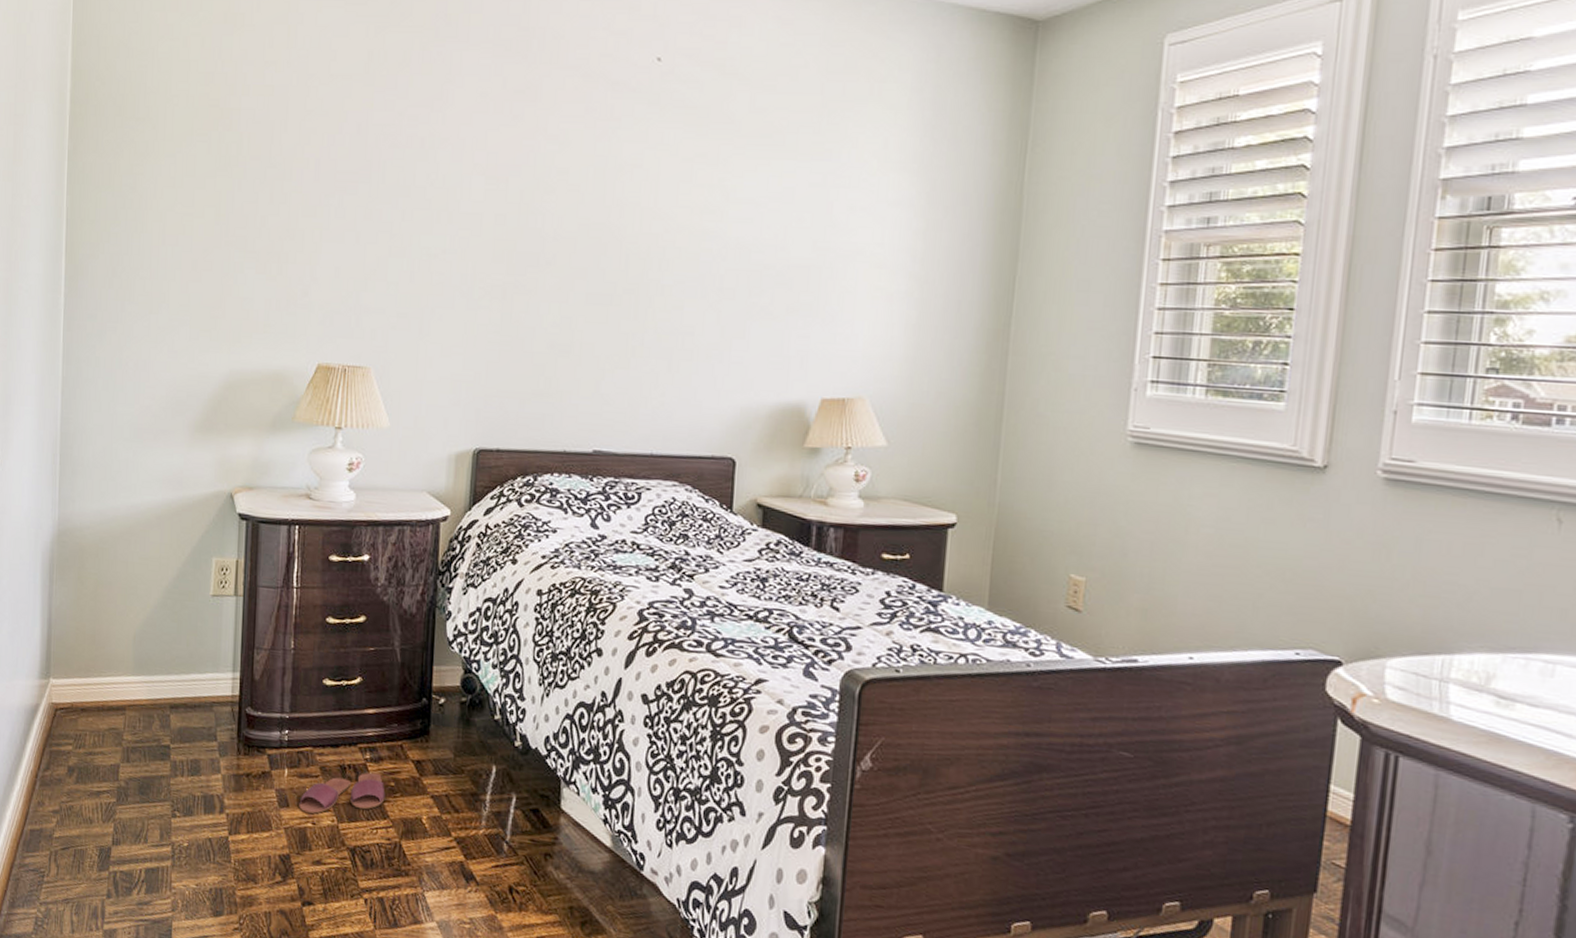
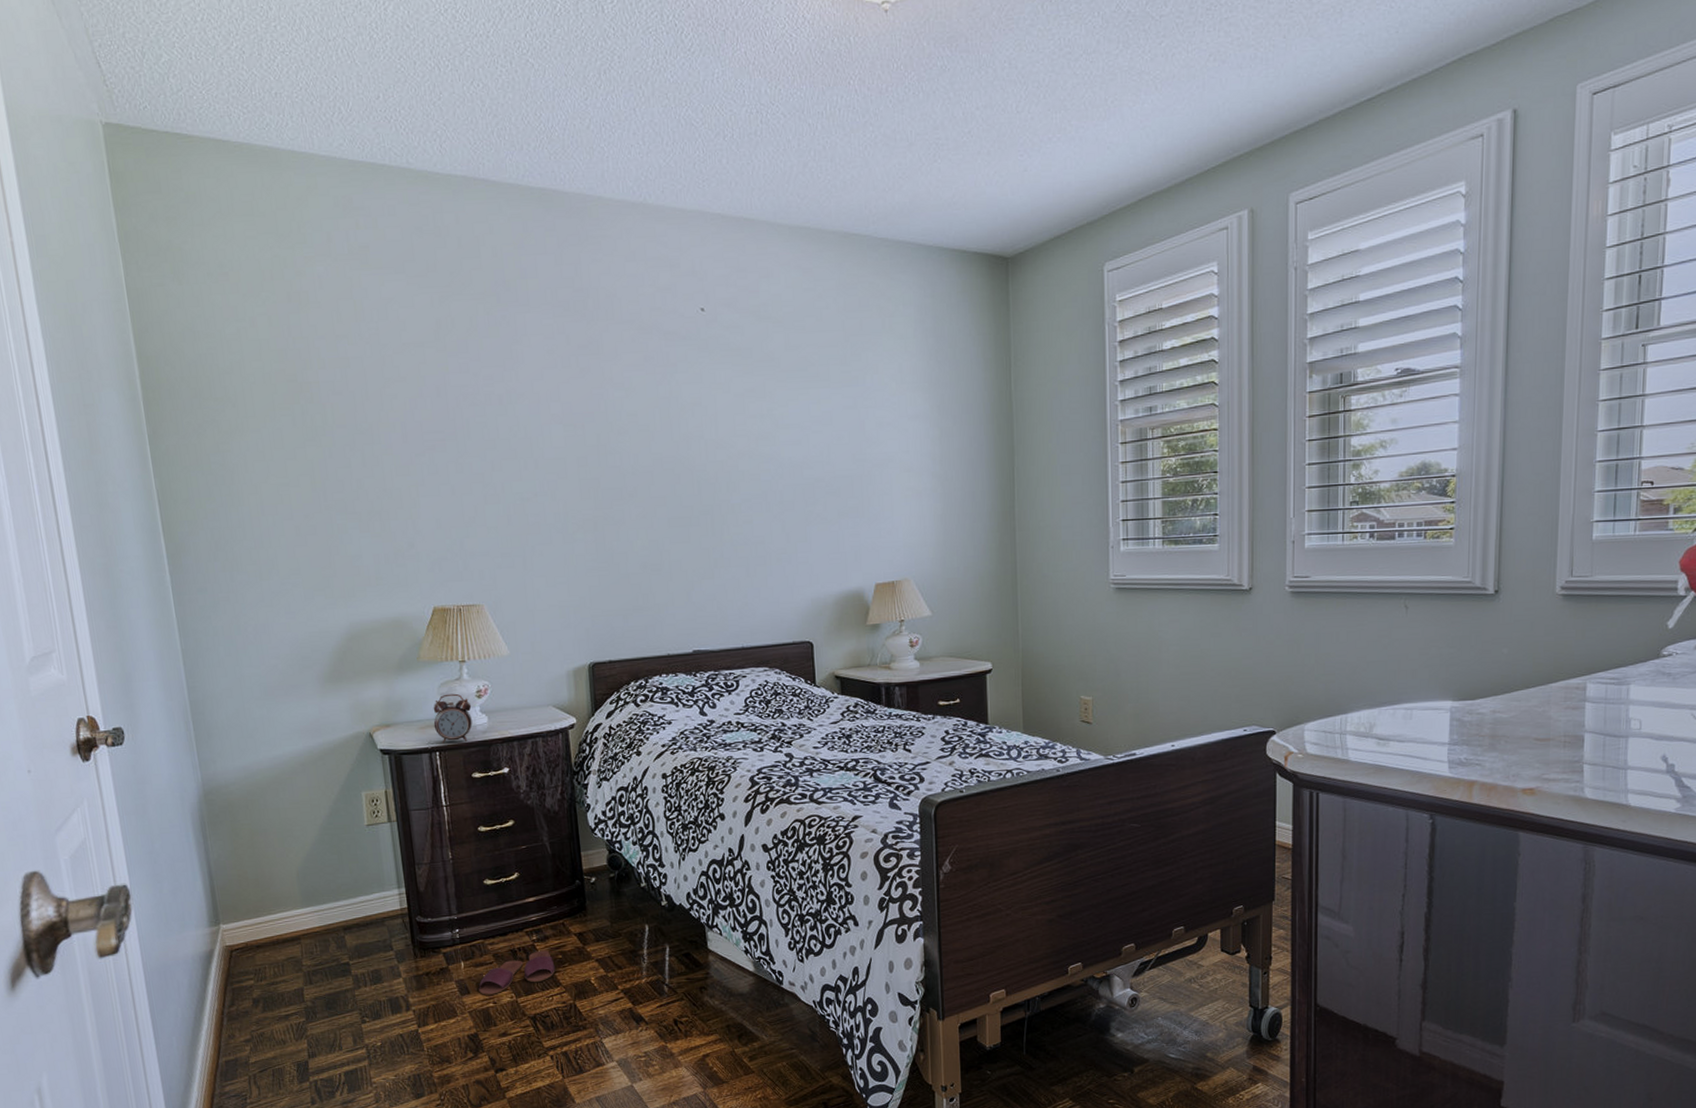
alarm clock: none [297,462,341,519] -> present [433,693,473,744]

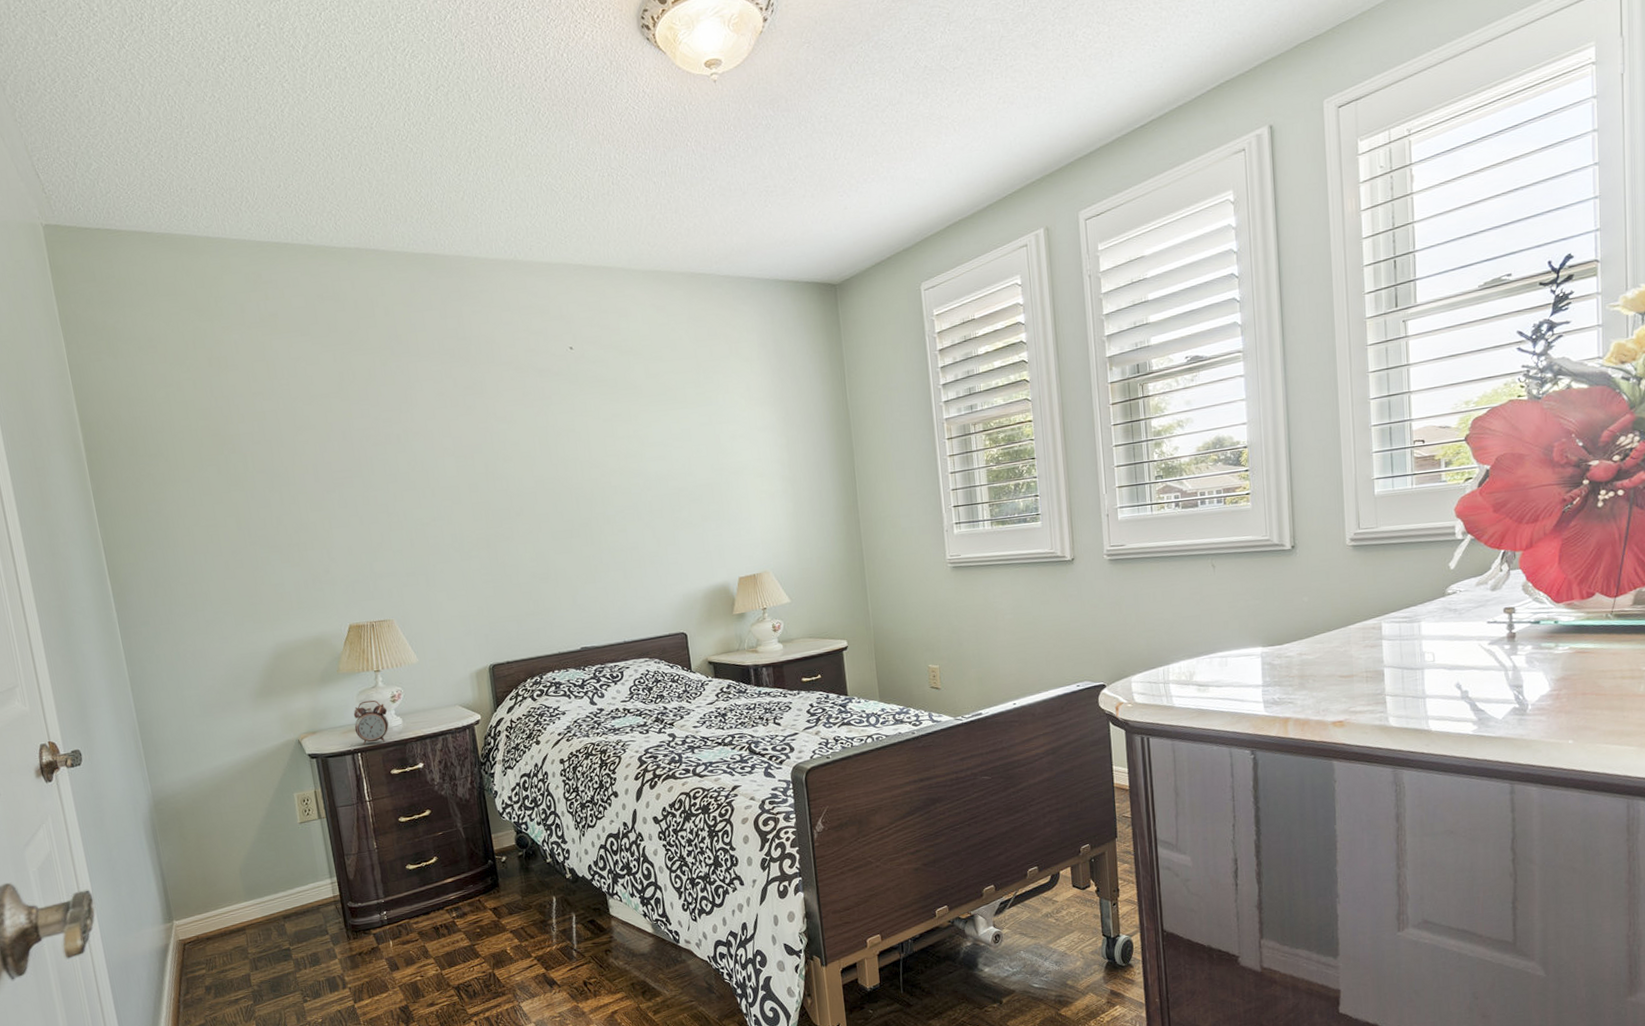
slippers: present [478,950,556,996] -> none [406,925,475,970]

